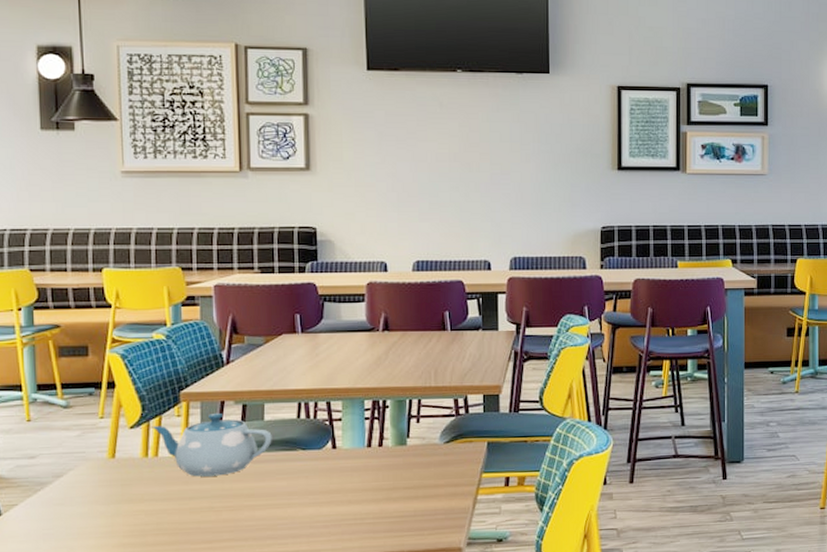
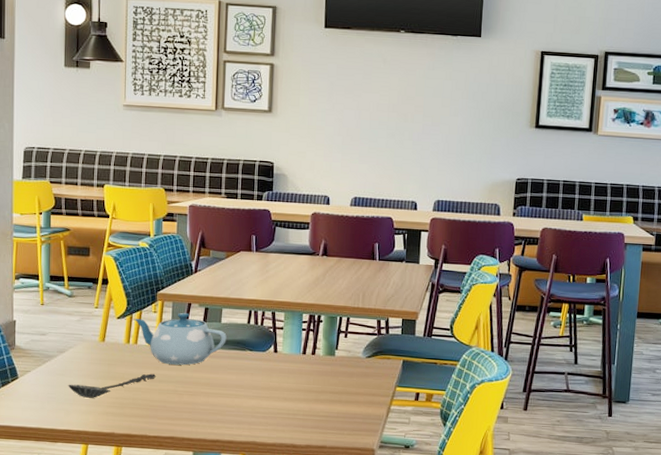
spoon: none [69,490,186,529] -> present [68,373,157,398]

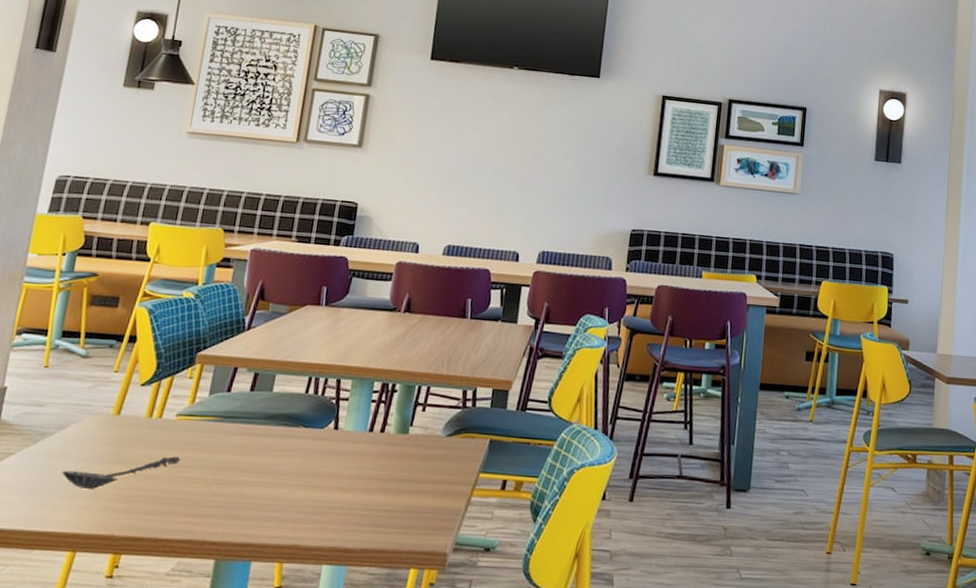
teapot: present [134,312,227,365] -> none [162,378,278,446]

